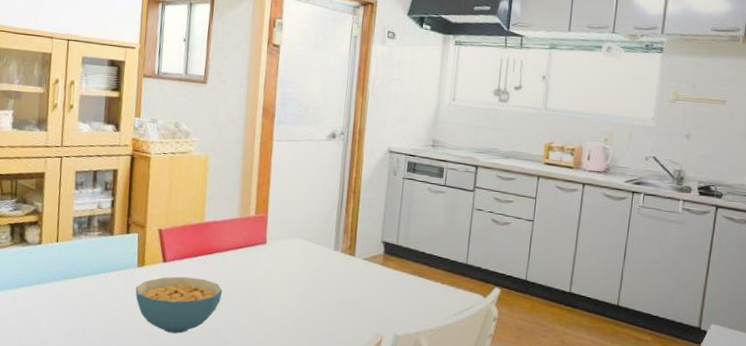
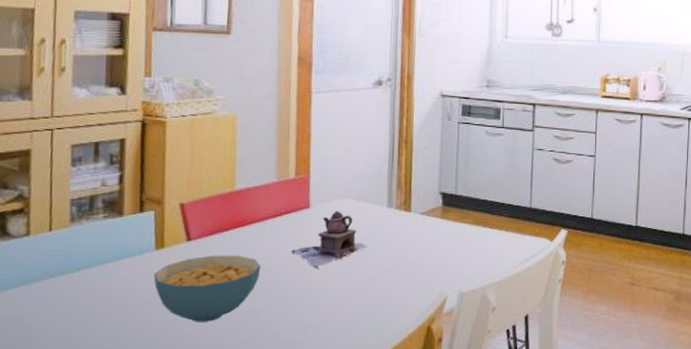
teapot: none [248,249,315,298] -> present [291,211,368,268]

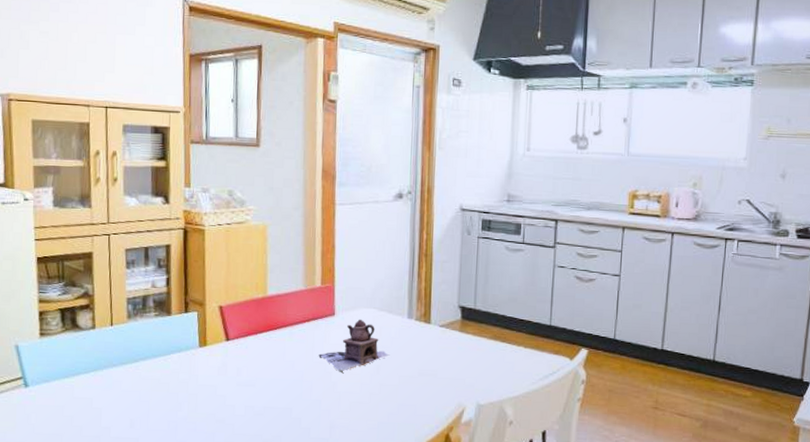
cereal bowl: present [153,255,261,322] -> none [198,355,292,415]

